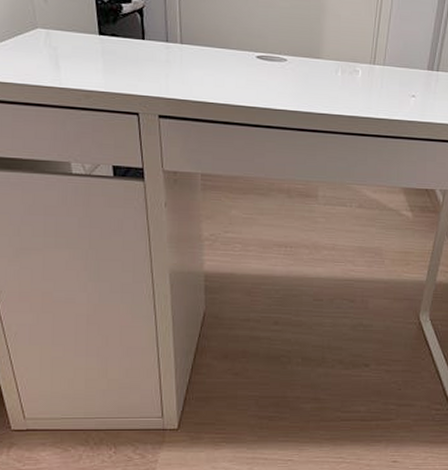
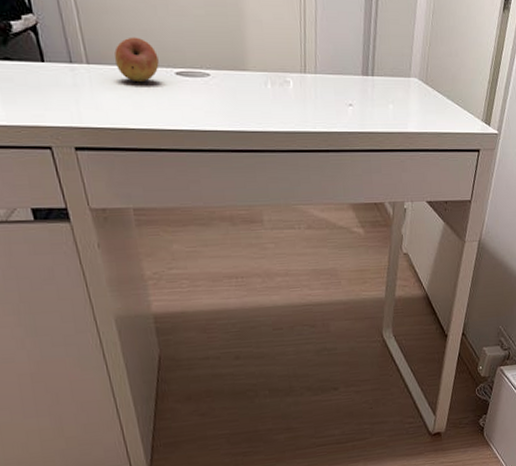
fruit: none [204,23,243,62] -> present [114,37,159,81]

